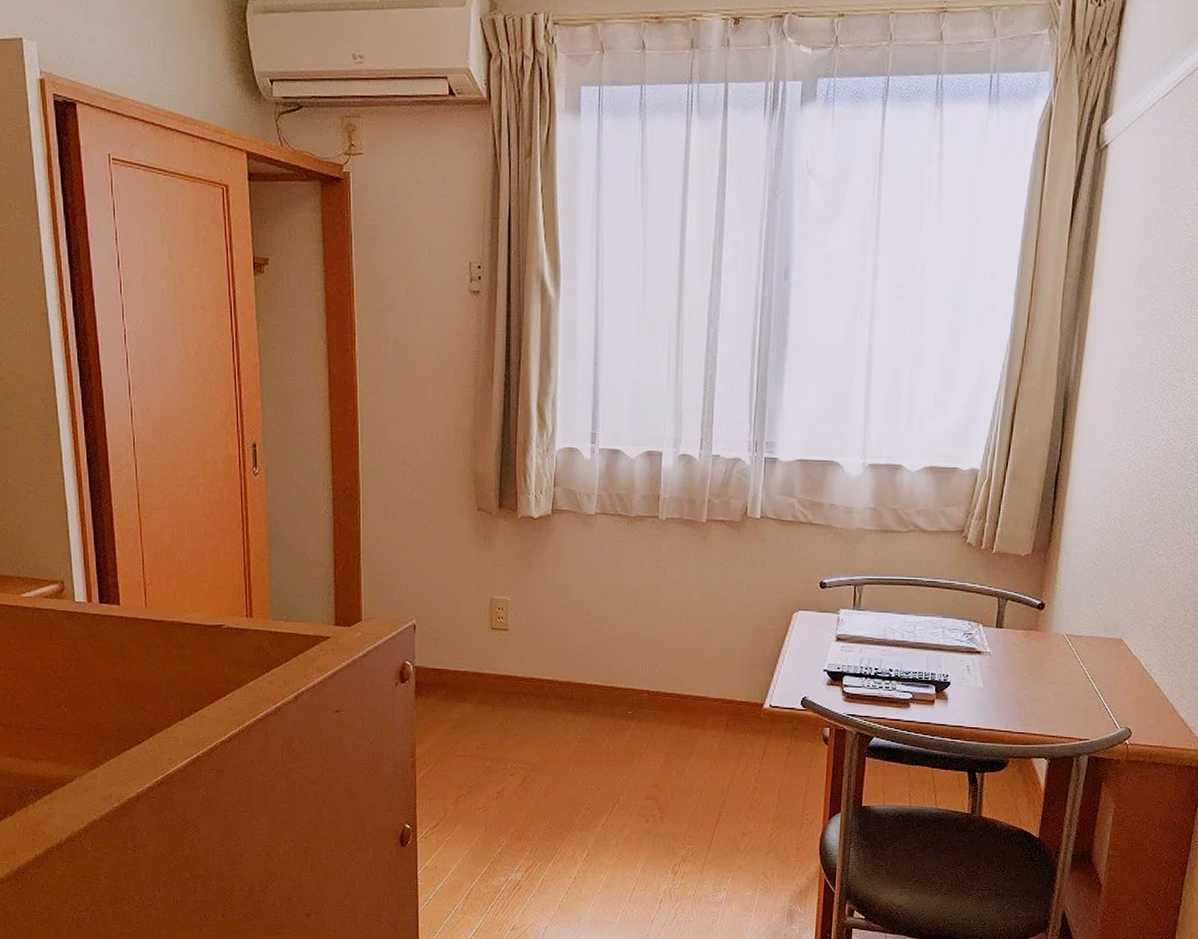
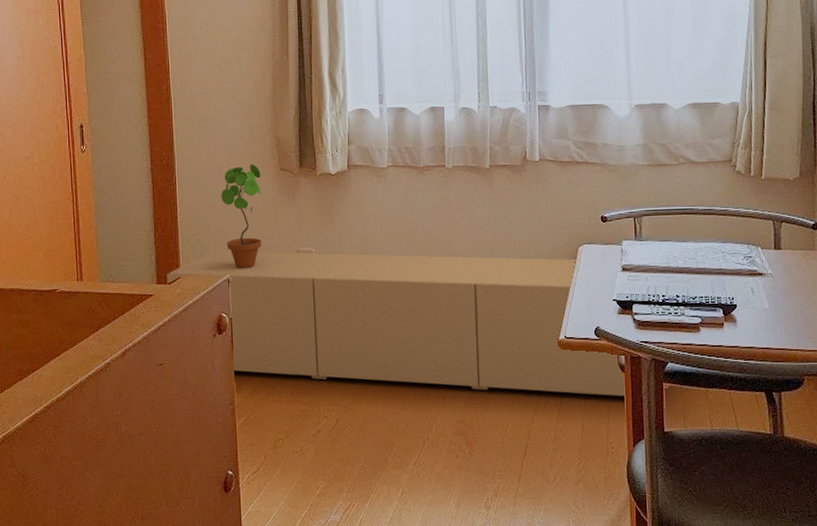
sideboard: none [346,593,828,770] -> present [167,250,627,397]
potted plant: none [410,501,456,615] -> present [221,164,262,269]

